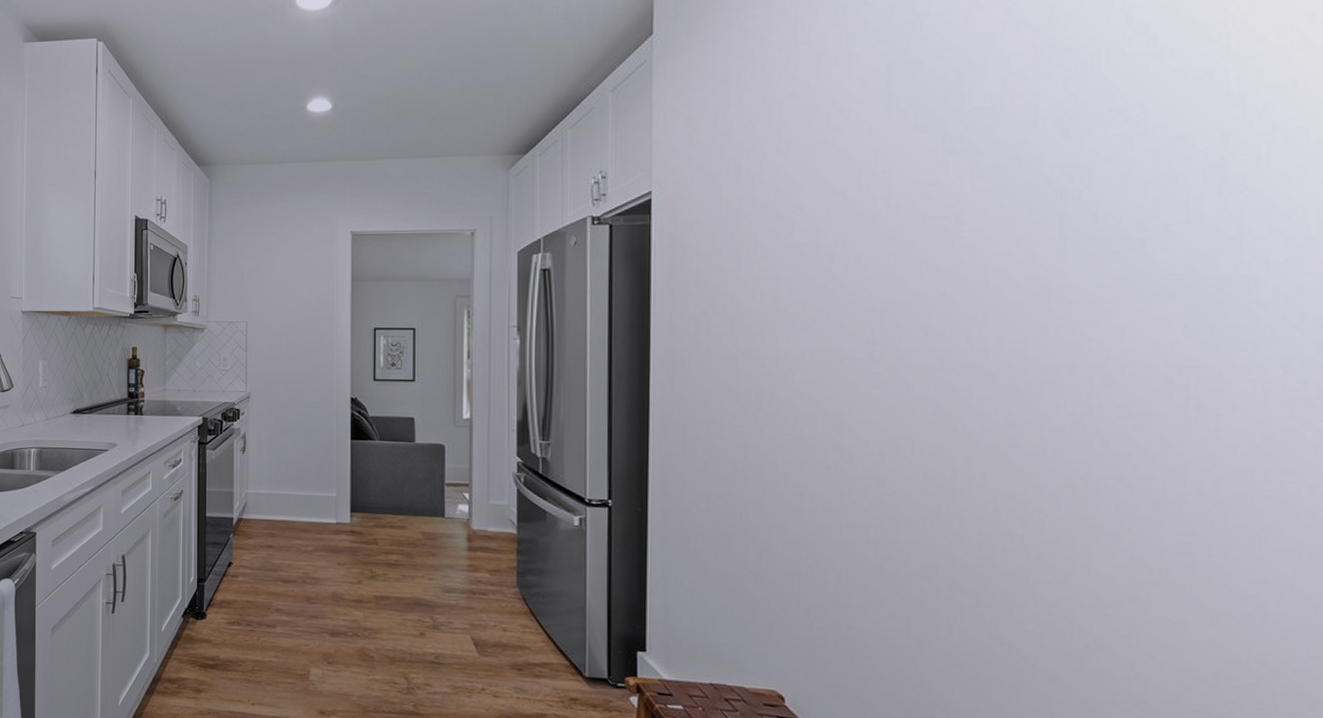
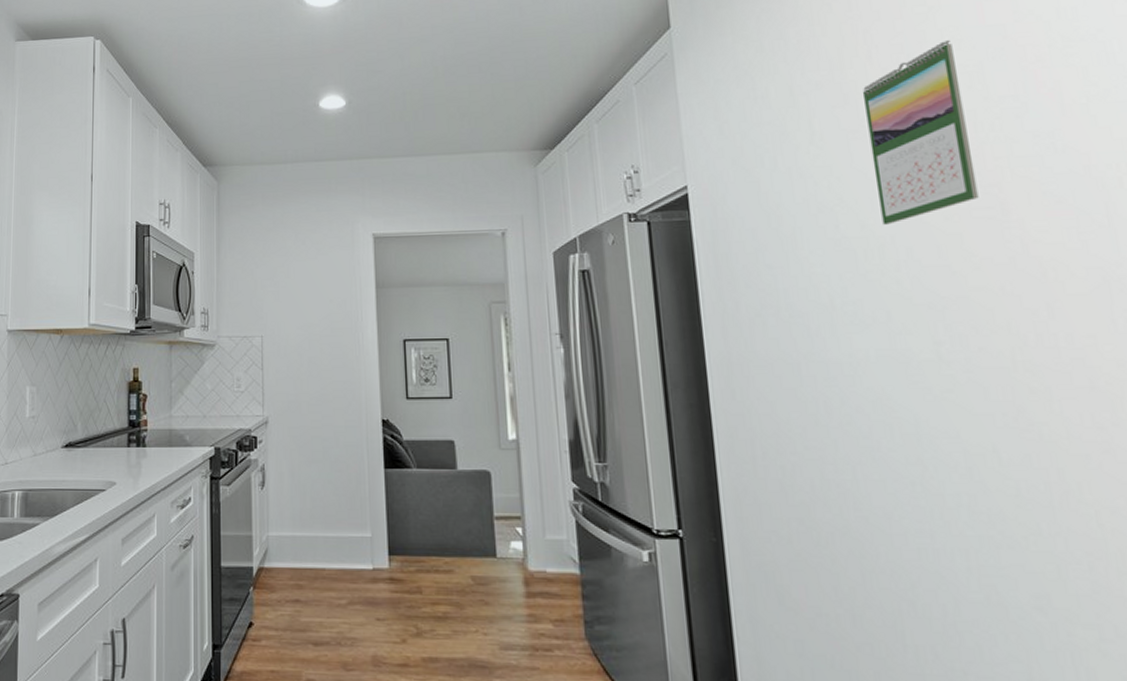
calendar: none [835,48,936,232] -> present [863,39,979,225]

